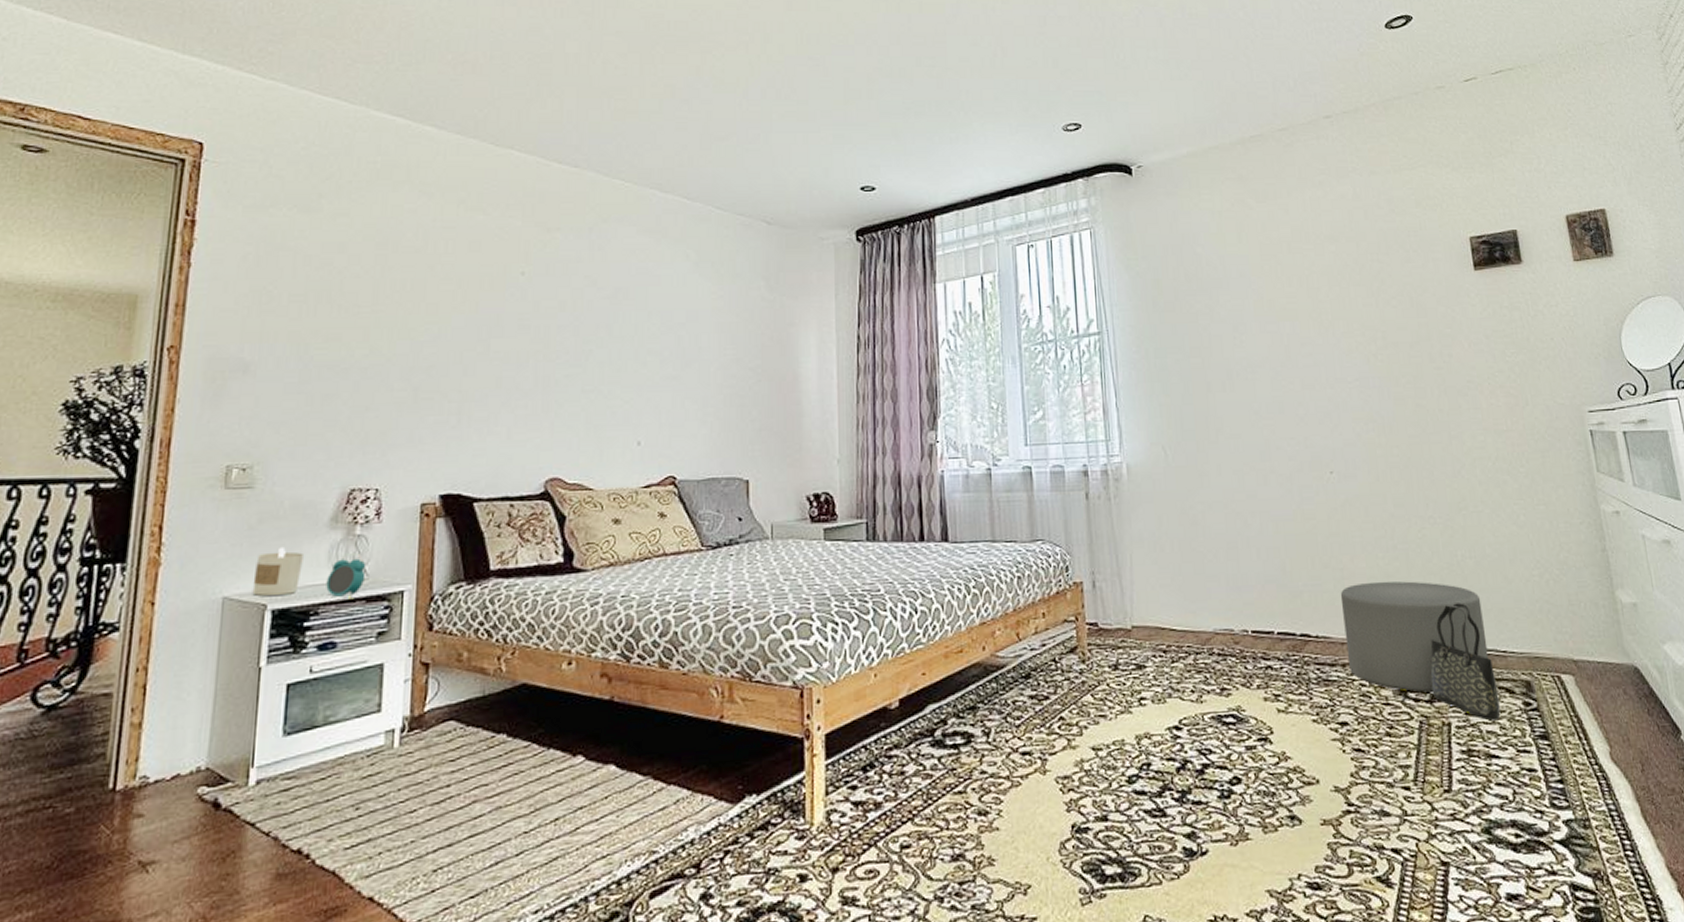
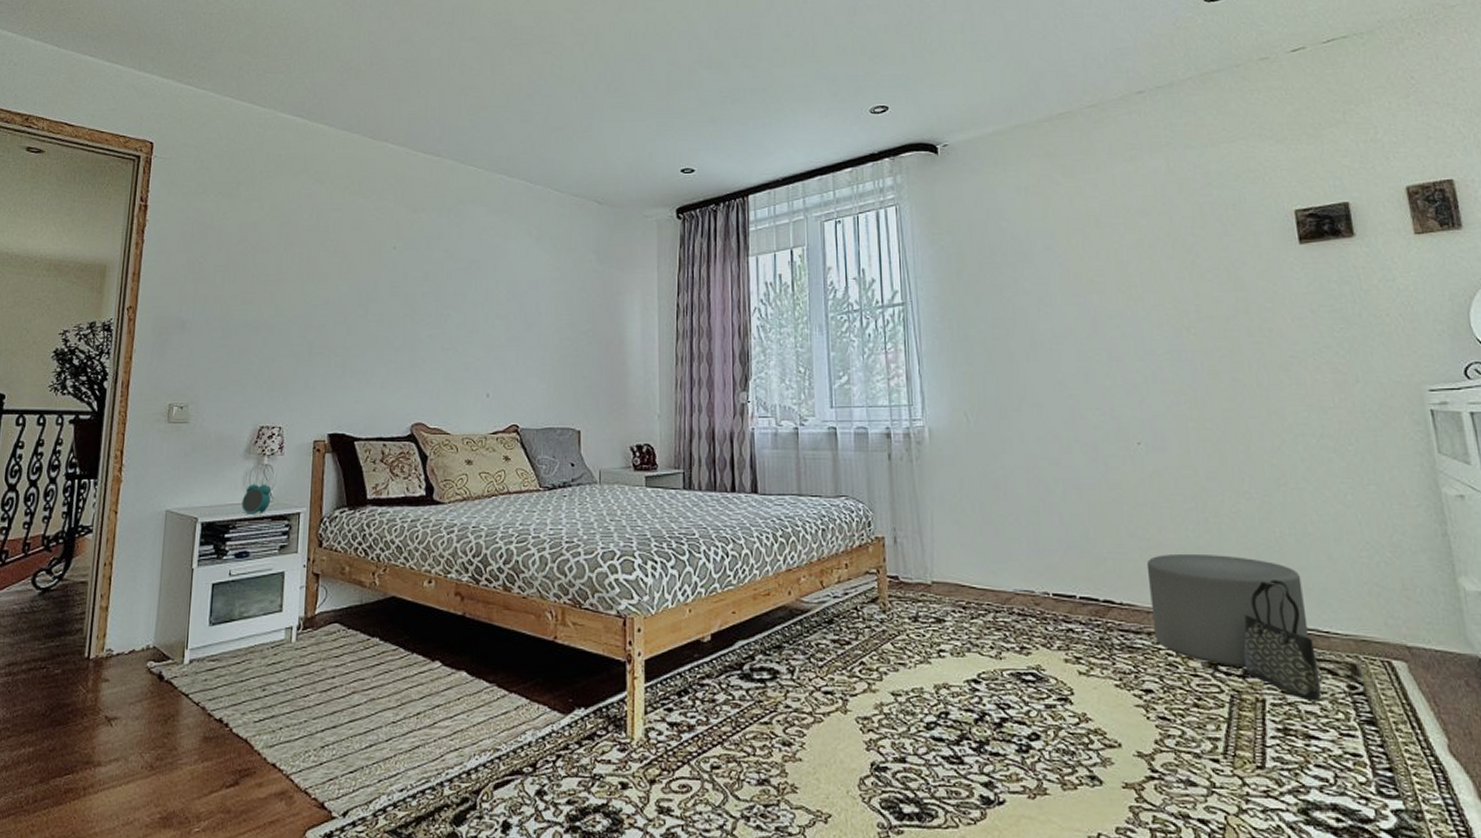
candle: present [252,546,305,597] -> none [187,471,226,512]

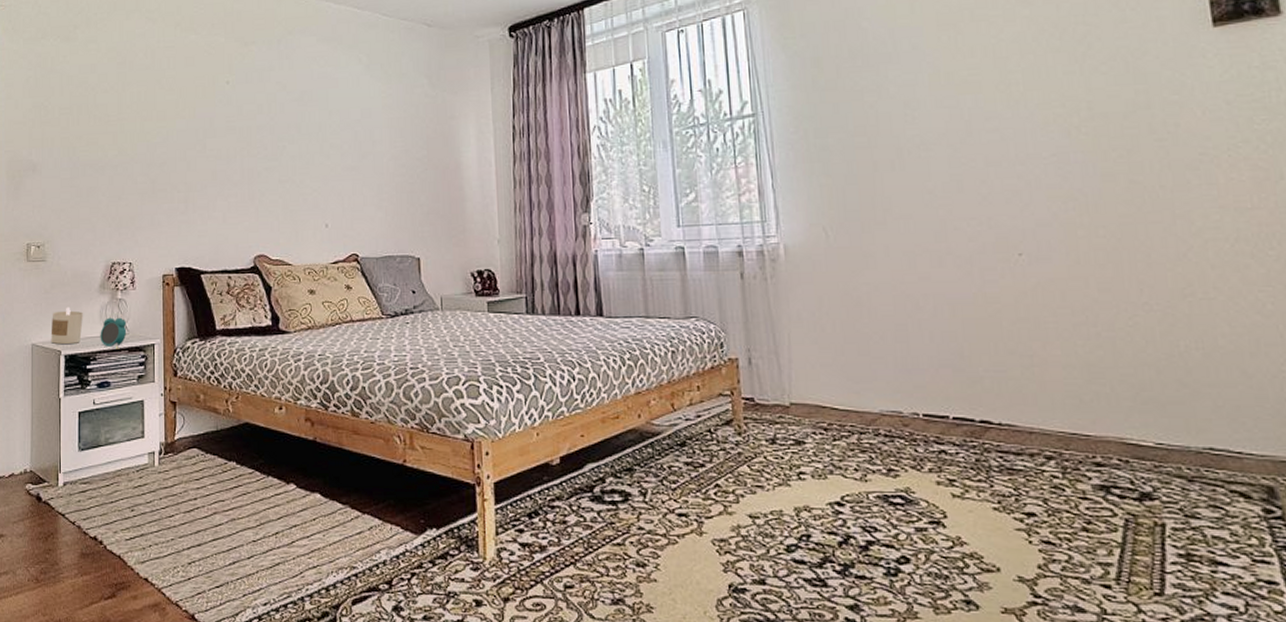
candle: none [187,471,226,512] -> present [51,306,84,345]
pouf: present [1146,553,1309,669] -> none [1028,370,1218,491]
tote bag: present [1243,580,1322,701] -> none [1140,397,1232,526]

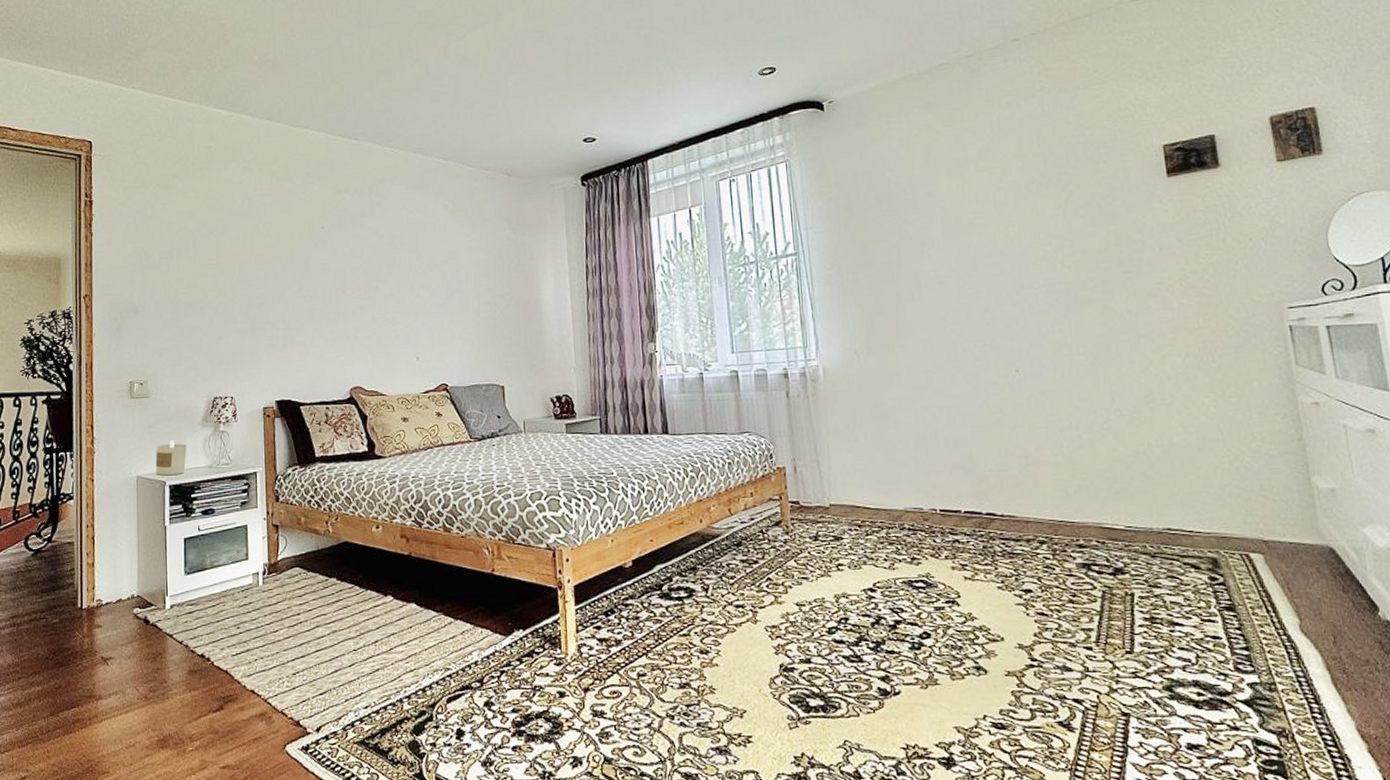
alarm clock: present [100,313,127,350] -> none [204,444,230,479]

